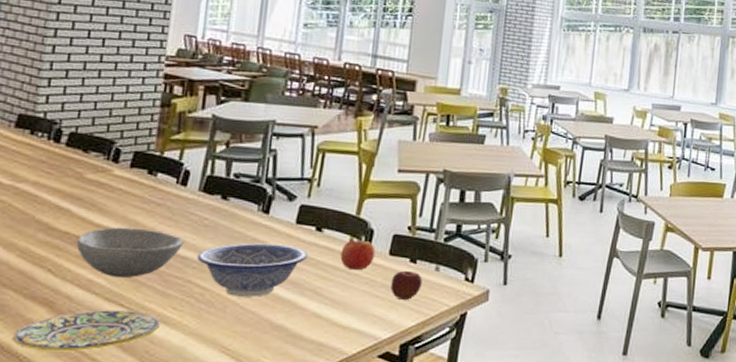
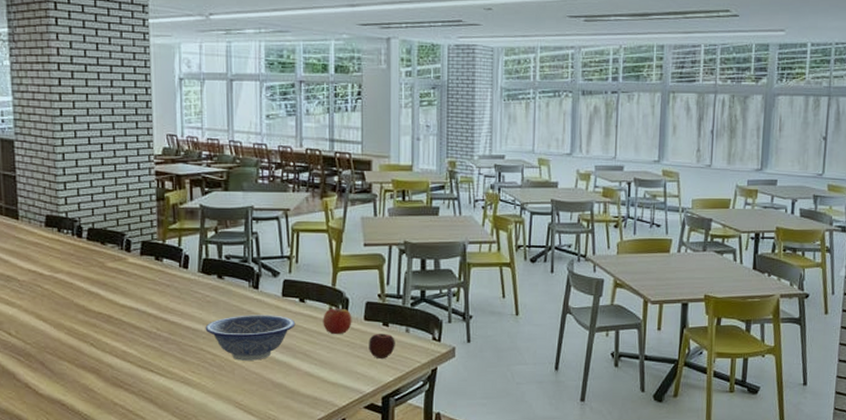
plate: present [12,310,160,352] -> none [73,375,184,410]
bowl: present [76,227,184,278] -> none [108,306,193,348]

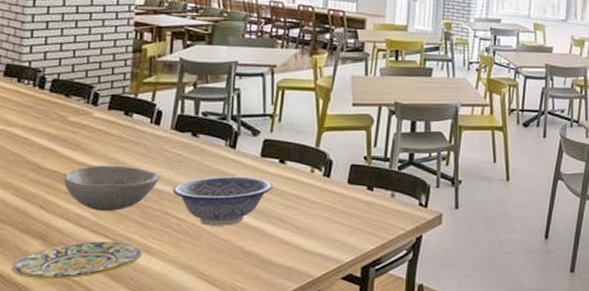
plate: none [73,375,184,410] -> present [11,241,142,280]
bowl: none [108,306,193,348] -> present [63,165,160,211]
fruit: present [323,307,352,334] -> none [303,169,335,198]
apple: present [369,333,395,358] -> none [350,197,379,225]

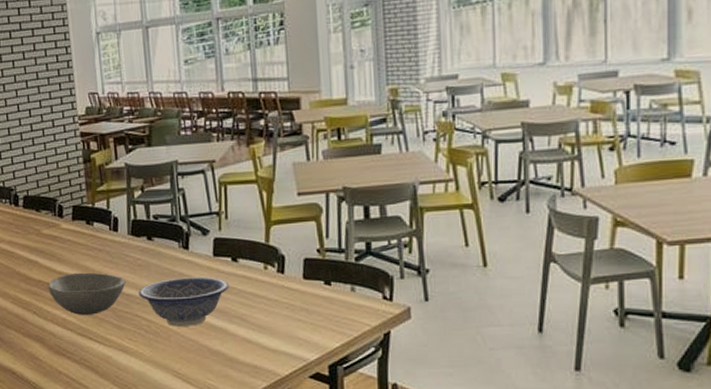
plate: present [11,241,142,280] -> none [22,343,122,378]

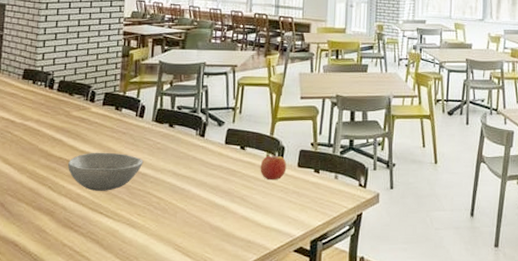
decorative bowl: present [138,276,230,327] -> none [153,161,236,204]
fruit: none [258,265,290,295] -> present [260,154,287,180]

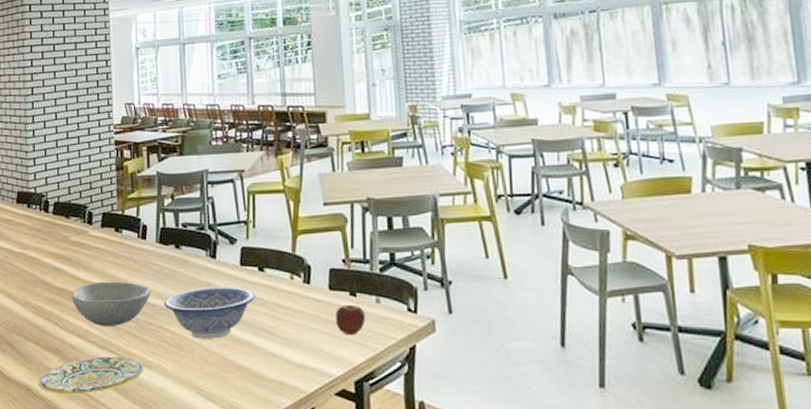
plate: none [26,217,129,250] -> present [38,356,143,395]
decorative bowl: none [153,161,236,204] -> present [164,286,256,339]
fruit: present [260,154,287,180] -> none [284,275,316,307]
apple: none [300,179,325,203] -> present [335,304,366,335]

